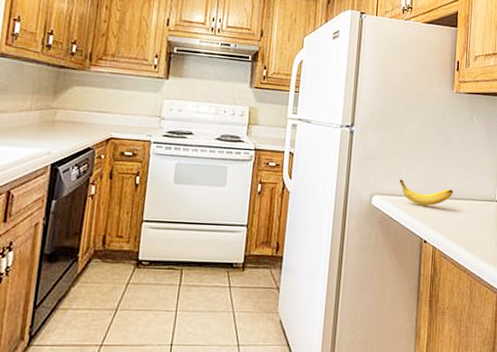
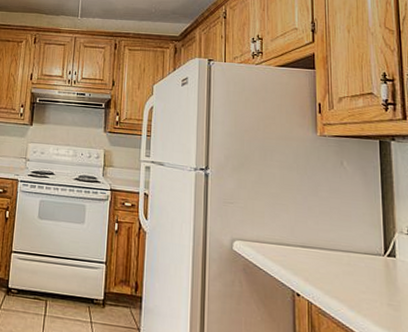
banana: present [399,179,454,206] -> none [262,225,327,256]

